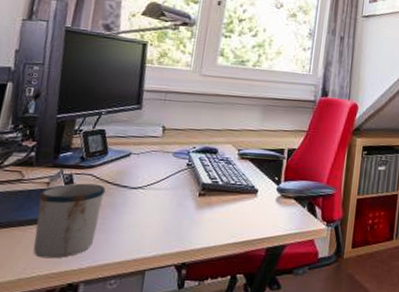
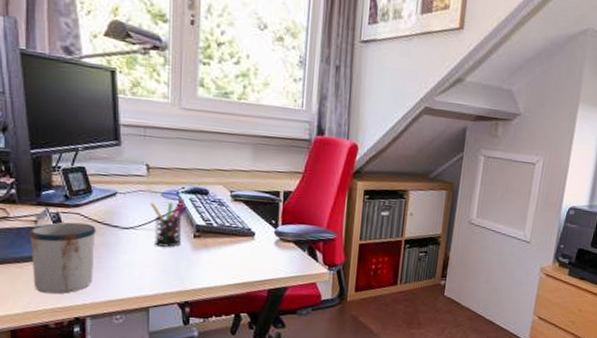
pen holder: none [160,157,196,206] -> present [149,198,187,247]

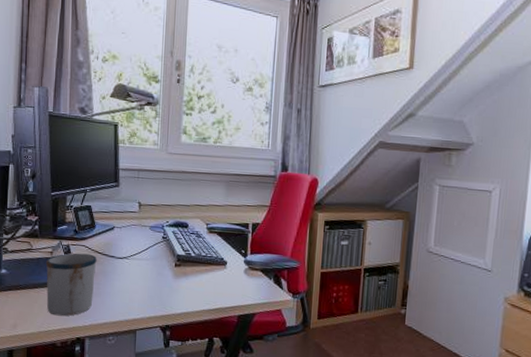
pen holder: present [149,198,187,247] -> none [140,231,170,275]

